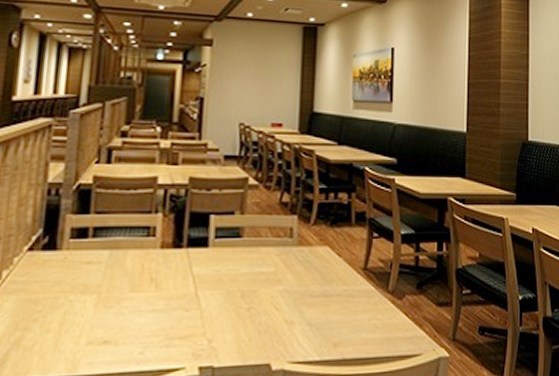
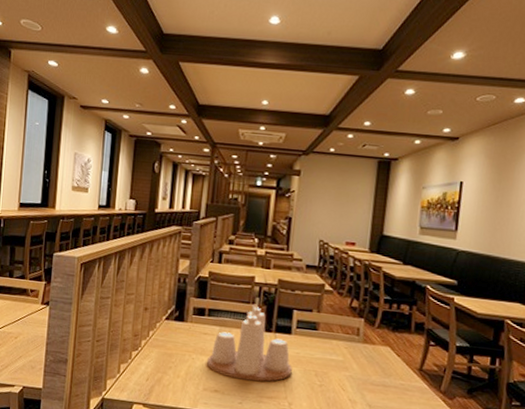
condiment set: none [92,204,211,320] -> present [207,298,292,382]

